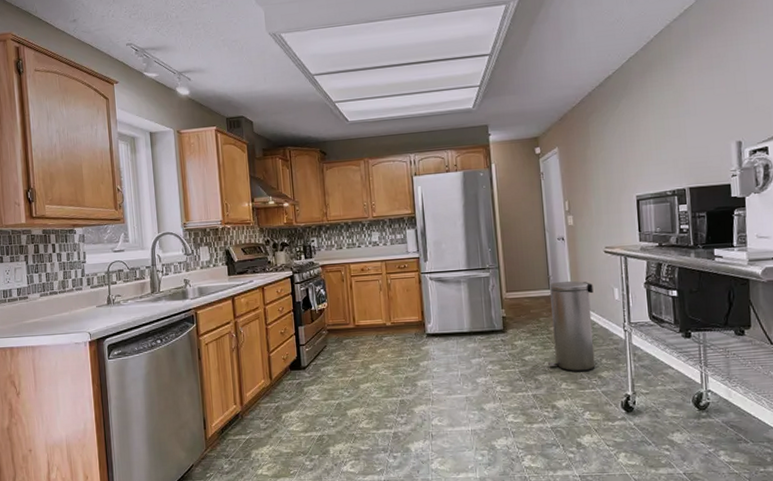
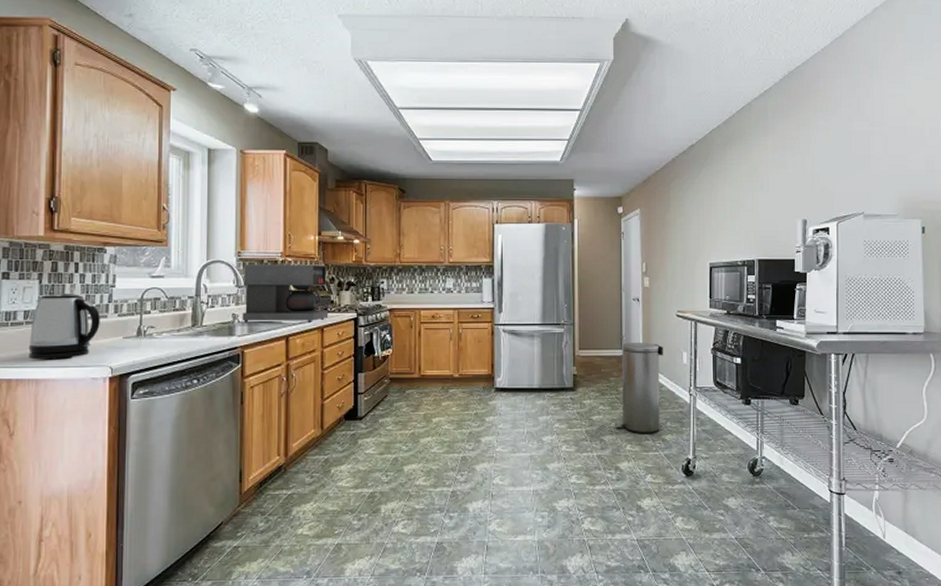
kettle: none [23,270,77,330] -> present [28,293,100,360]
coffee maker: none [190,229,268,287] -> present [242,264,329,324]

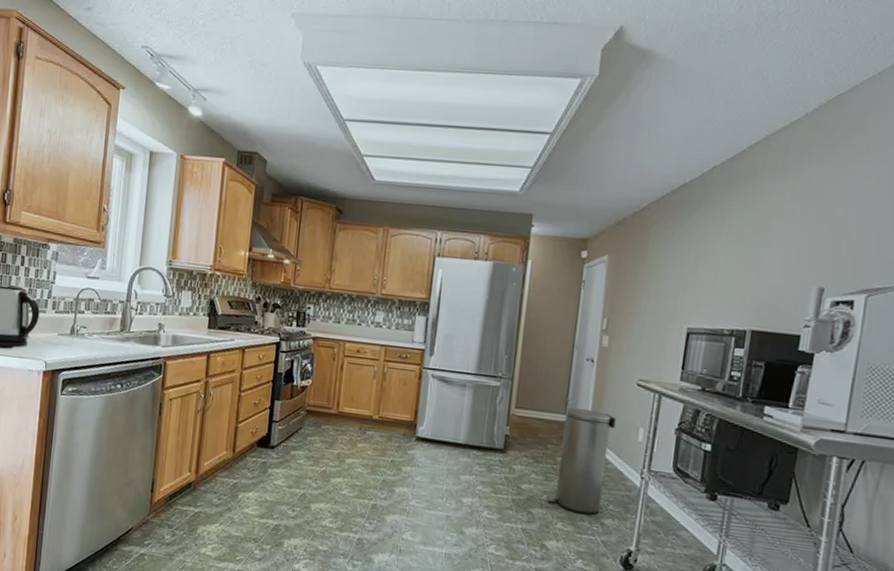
coffee maker: present [242,264,329,324] -> none [167,274,254,343]

